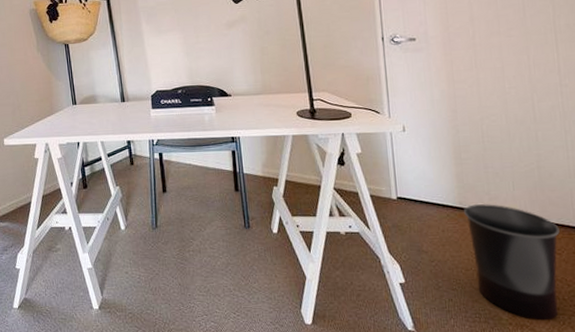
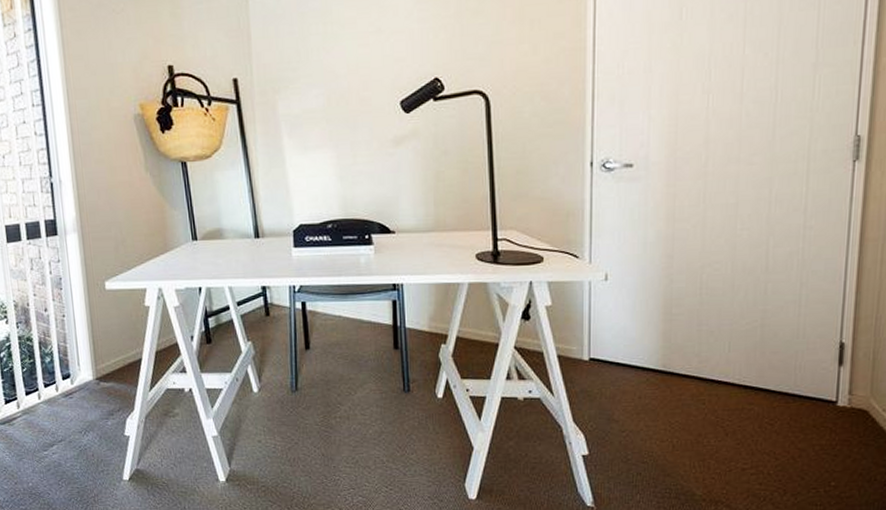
waste bin: present [464,204,560,321] -> none [667,367,776,497]

